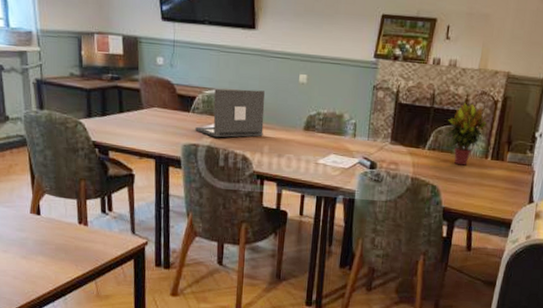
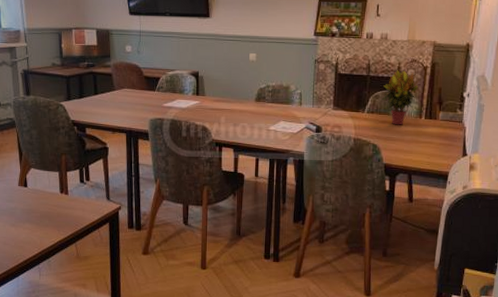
laptop: present [195,88,265,138] -> none [160,69,220,112]

